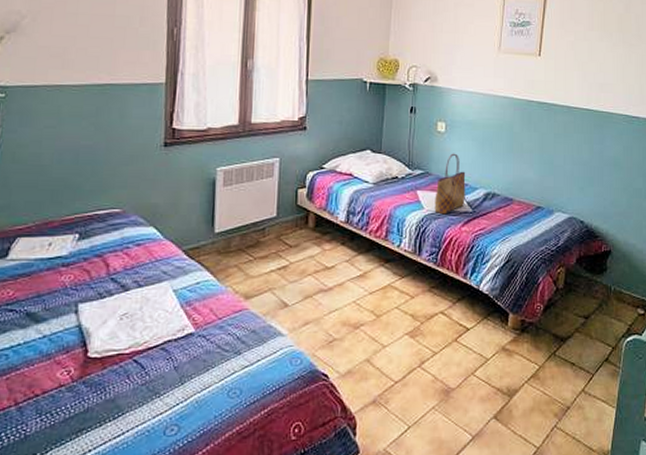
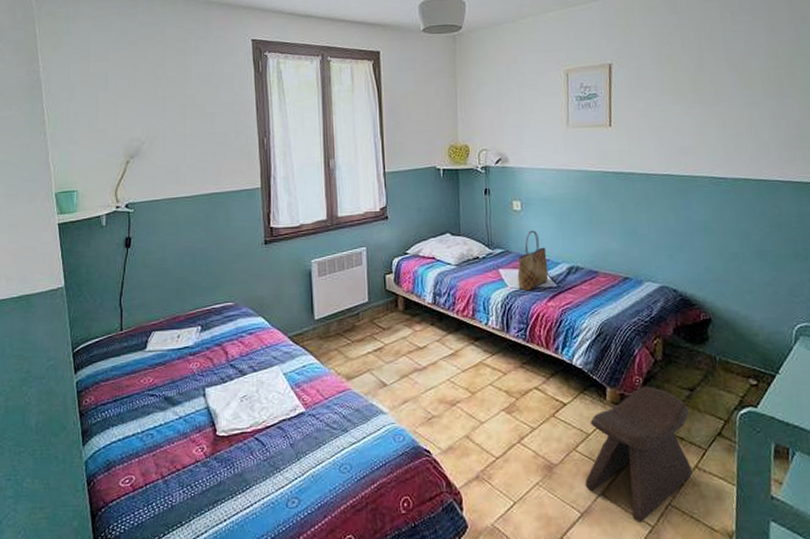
stool: none [479,312,582,444] -> present [585,385,693,523]

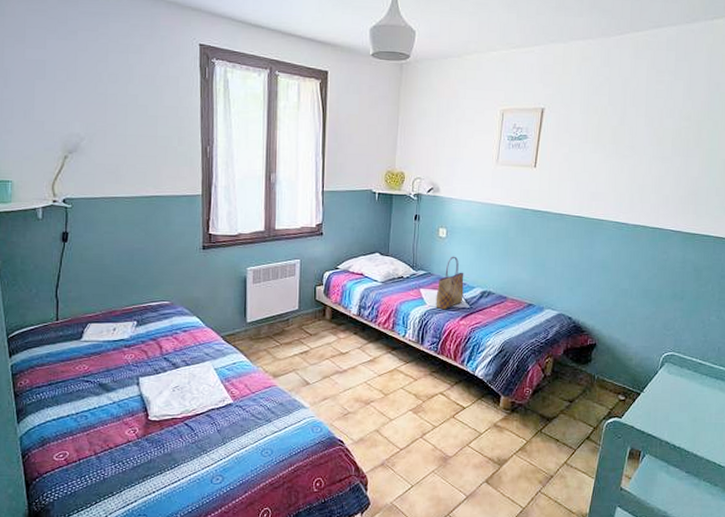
stool: present [585,385,693,523] -> none [473,396,567,505]

